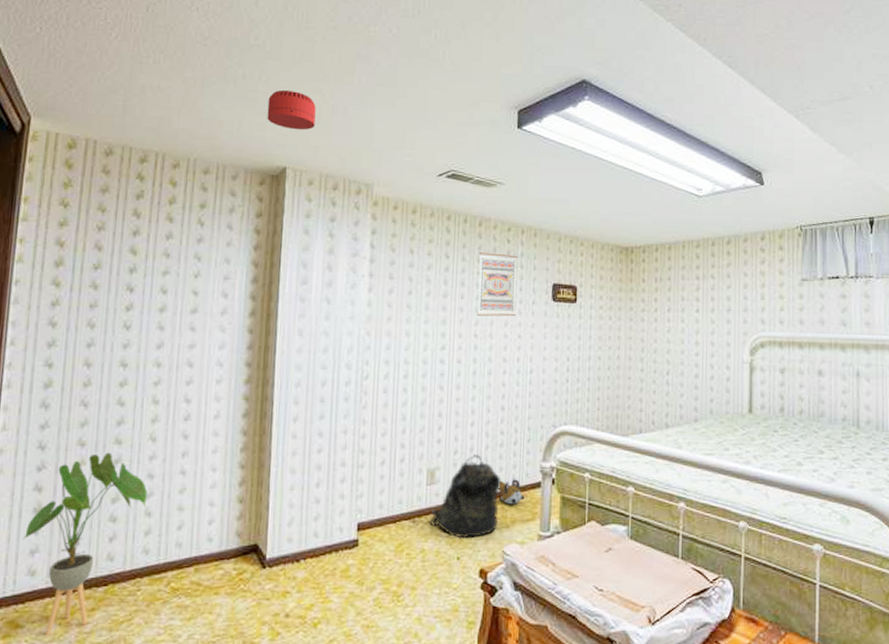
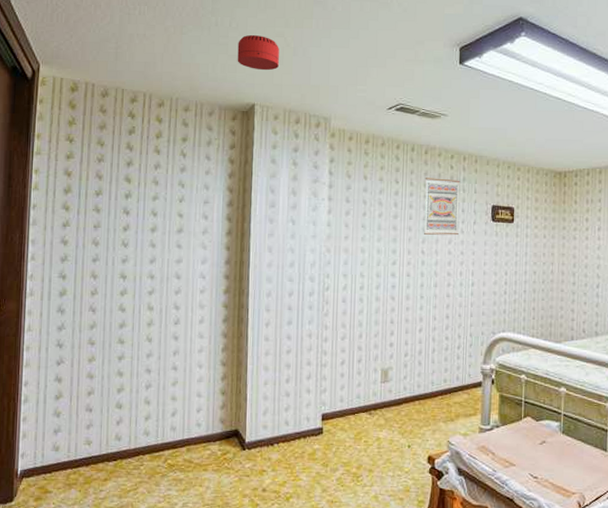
house plant: present [22,452,148,637] -> none [47,350,147,500]
backpack: present [430,455,501,539] -> none [385,357,446,430]
plush toy: present [498,479,525,505] -> none [444,379,468,401]

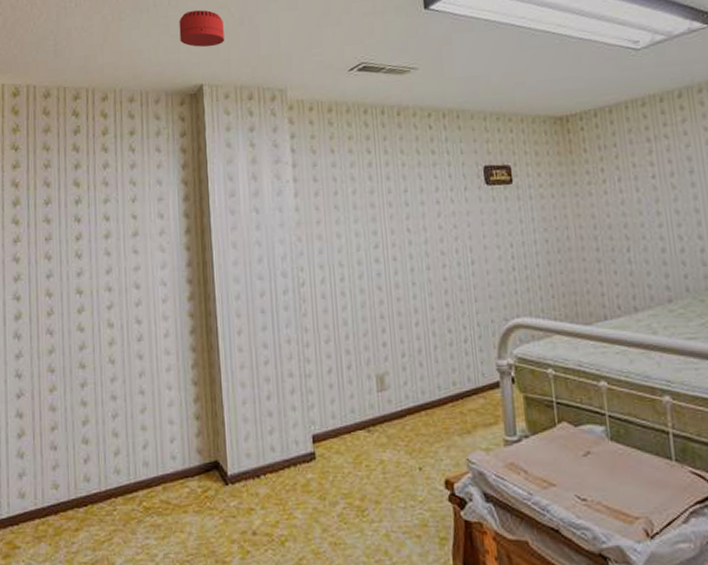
wall art: present [424,178,460,236] -> none [400,141,448,209]

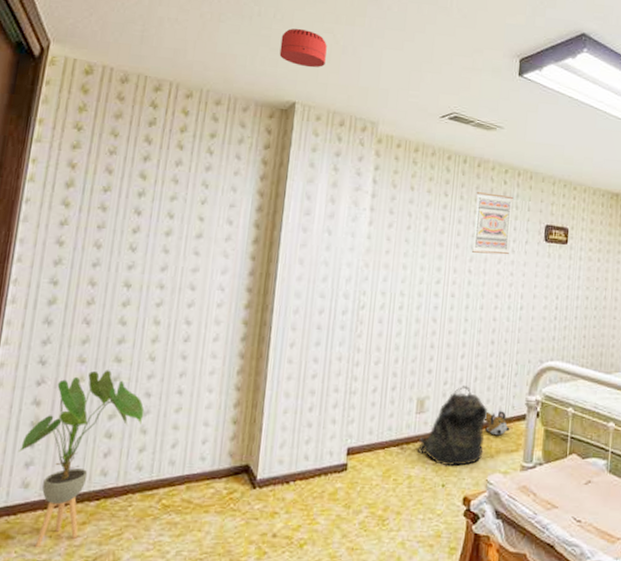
house plant: none [10,377,113,557] -> present [17,370,145,548]
backpack: none [385,356,459,447] -> present [418,386,488,467]
wall art: none [400,141,448,209] -> present [472,192,514,255]
plush toy: none [453,380,484,408] -> present [485,411,510,436]

